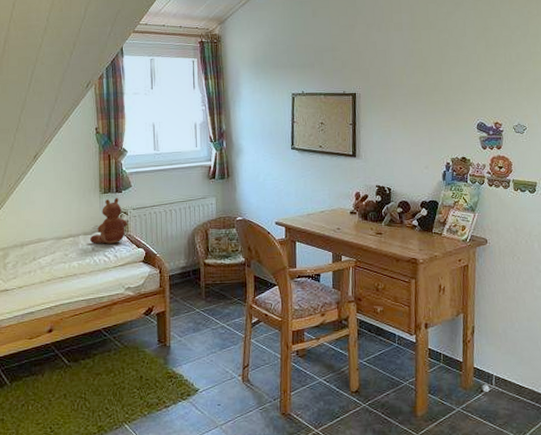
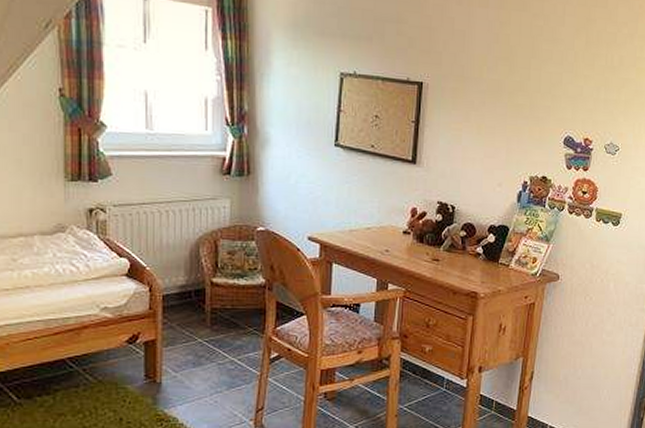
toy: present [89,198,127,244] -> none [49,188,105,249]

